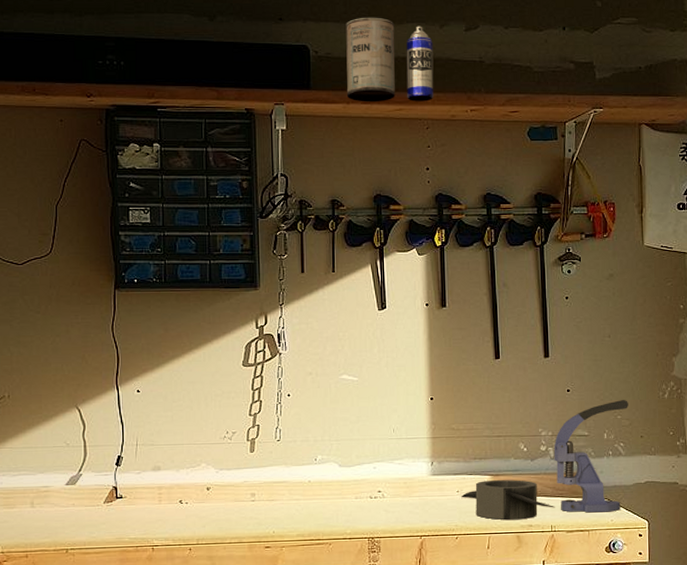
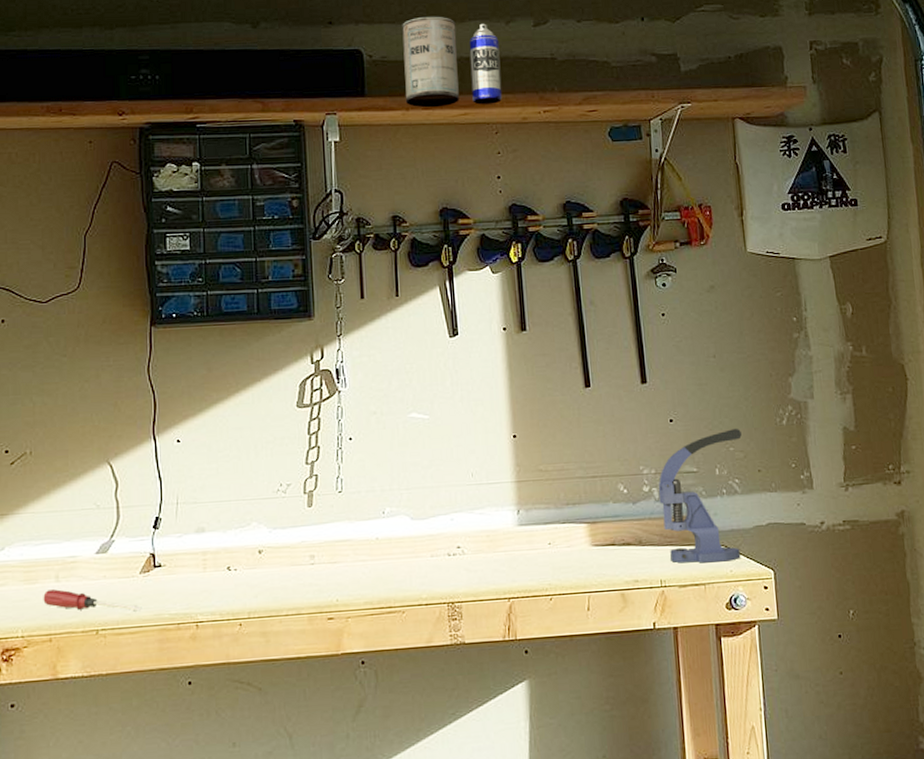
screwdriver: none [20,514,106,535] -> present [43,589,142,612]
duct tape: present [461,480,555,520] -> none [554,527,664,576]

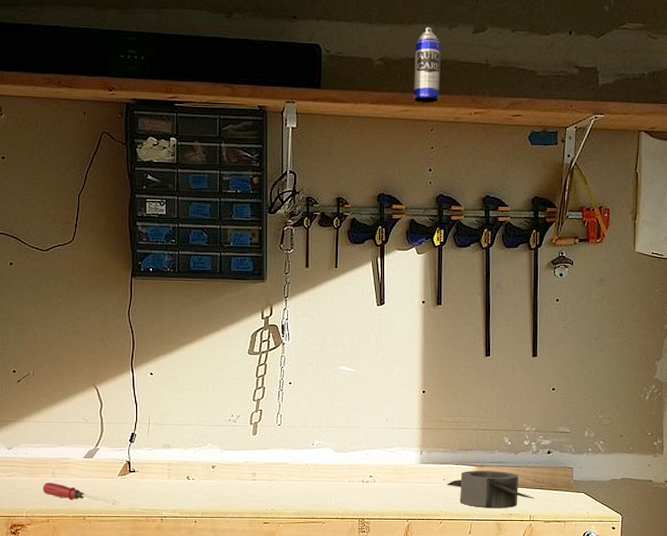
paint can: present [402,16,459,108] -> none [355,17,405,103]
duct tape: none [554,527,664,576] -> present [447,471,535,509]
hand press: present [658,429,742,563] -> none [536,400,610,505]

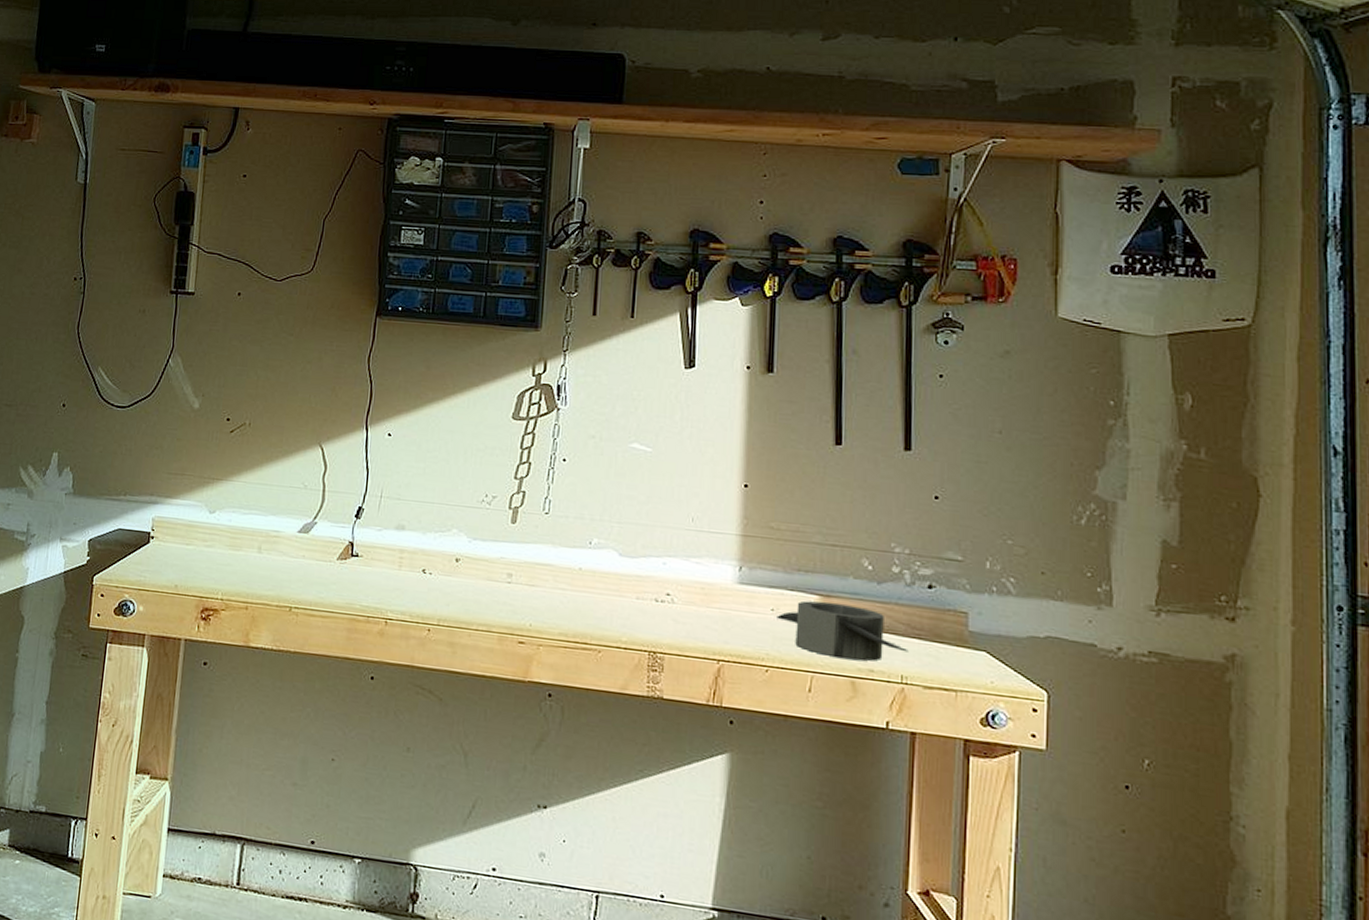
screwdriver: present [43,483,119,505] -> none [244,559,335,597]
spray can: present [414,27,441,103] -> none [741,33,779,122]

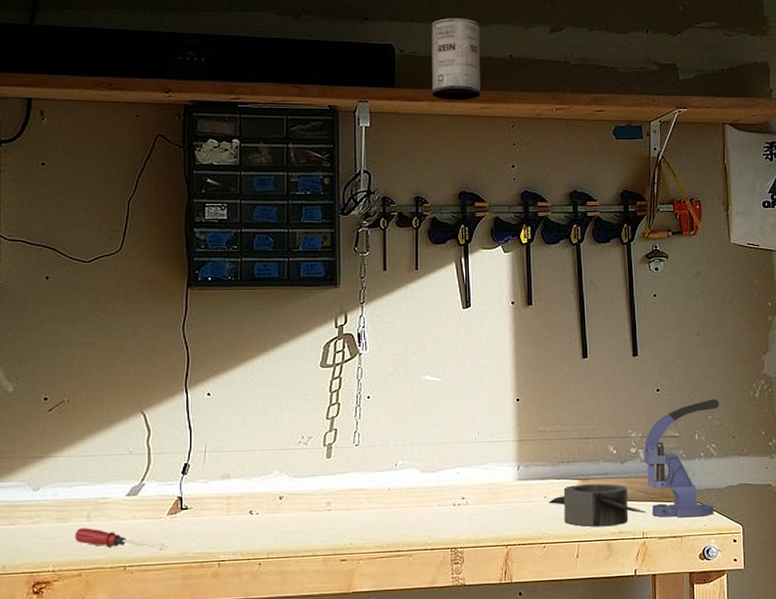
screwdriver: none [244,559,335,597] -> present [75,528,168,550]
paint can: none [665,23,732,121] -> present [431,18,481,101]
hand press: none [910,519,1025,671] -> present [644,399,719,518]

